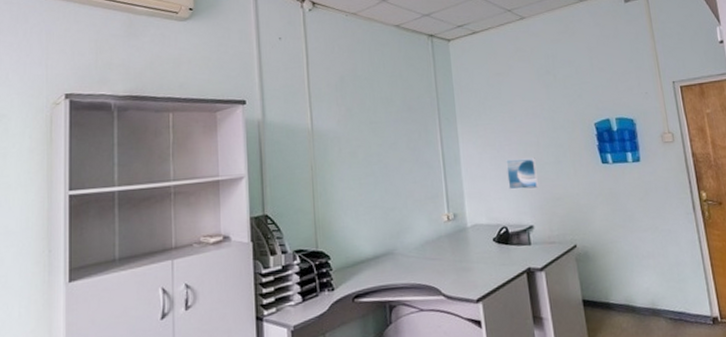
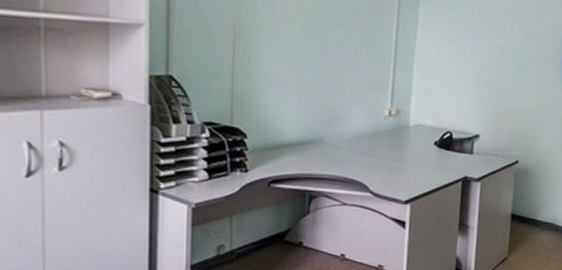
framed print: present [506,157,538,190] -> none [462,60,498,98]

